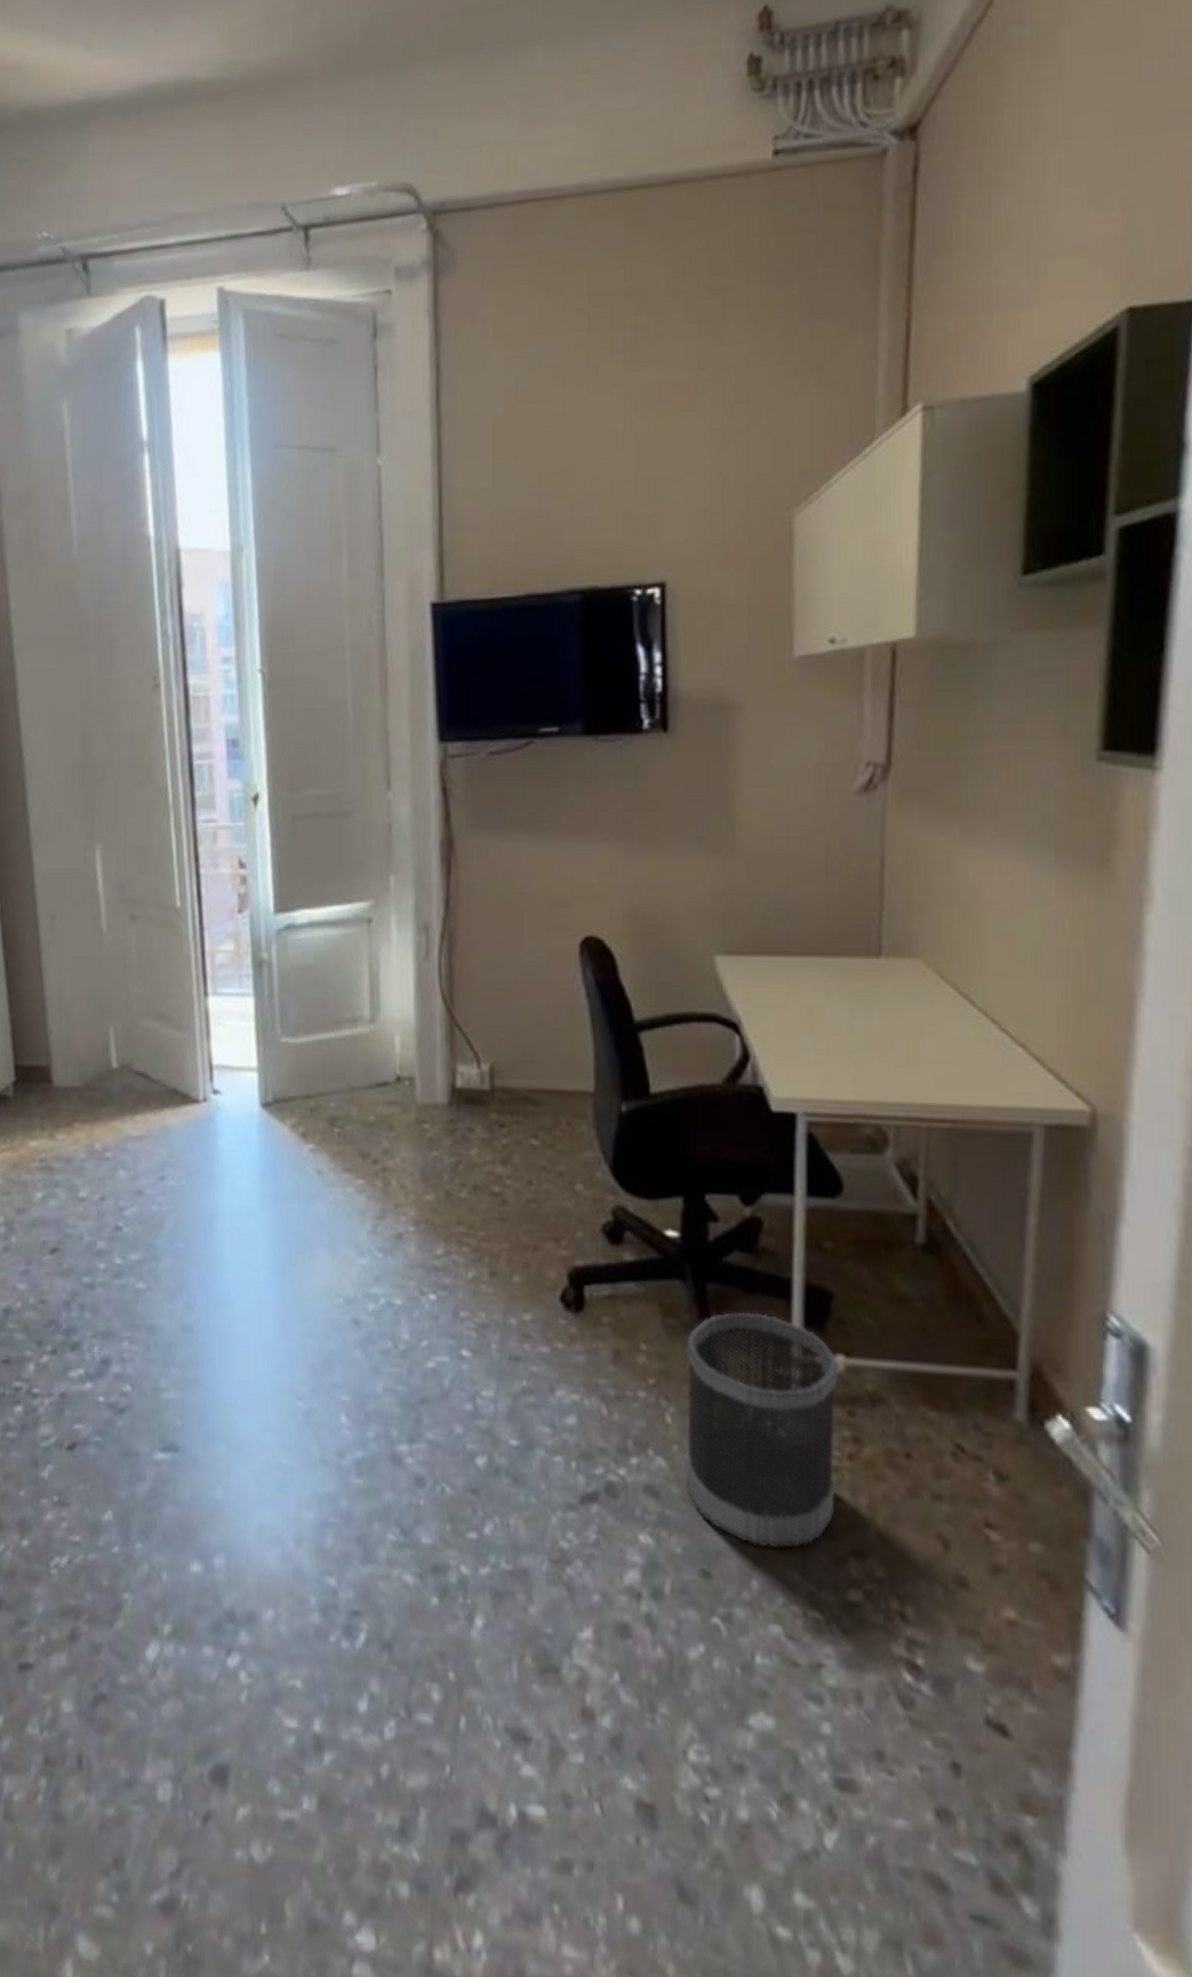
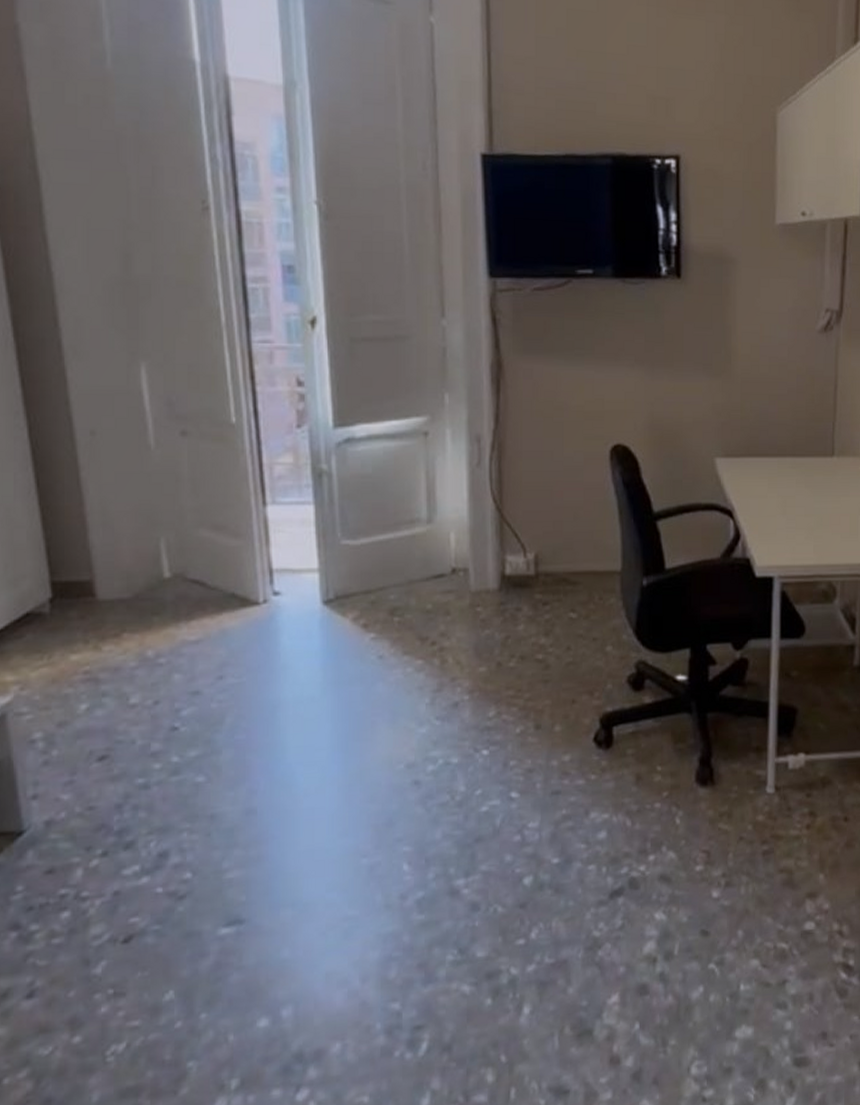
wastebasket: present [684,1311,839,1549] -> none [689,730,801,905]

